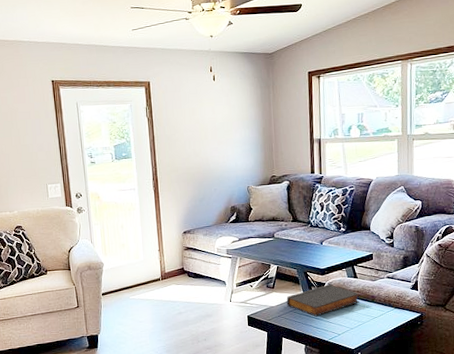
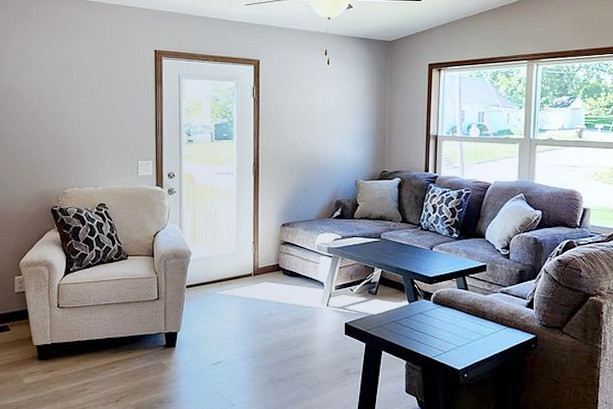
book: present [286,284,360,317] -> none [389,295,470,330]

